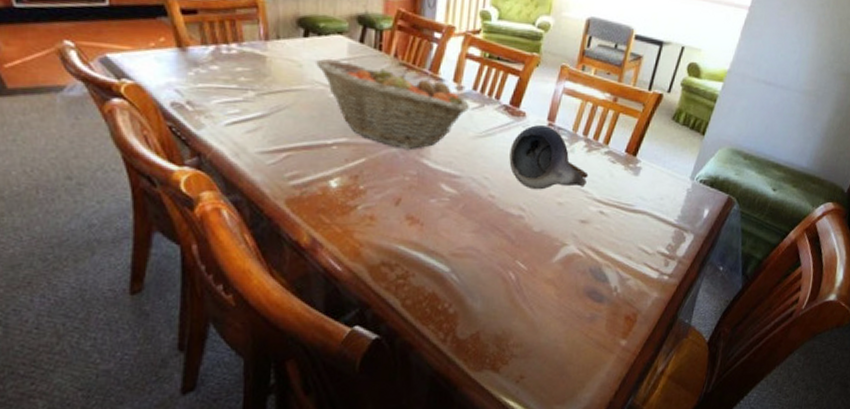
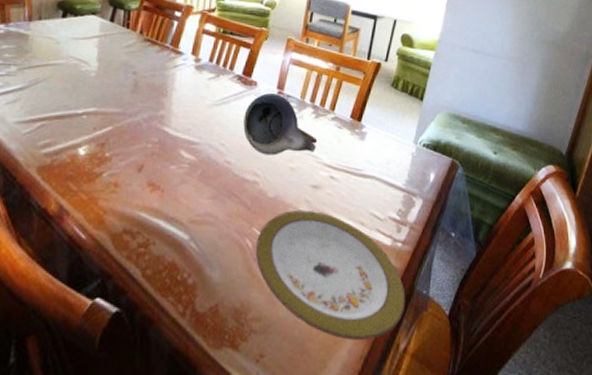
fruit basket: present [316,58,469,149] -> none [72,35,206,118]
plate: none [519,245,668,363] -> present [256,211,406,340]

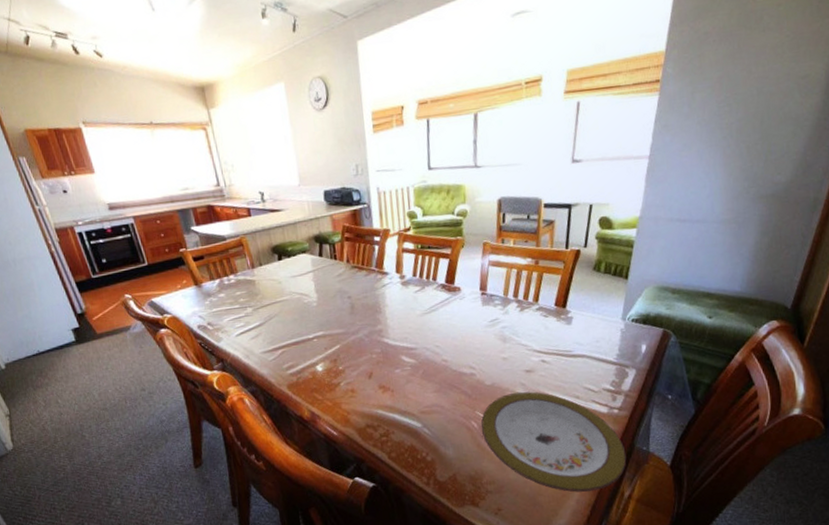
teapot: present [243,93,318,156] -> none [453,295,525,350]

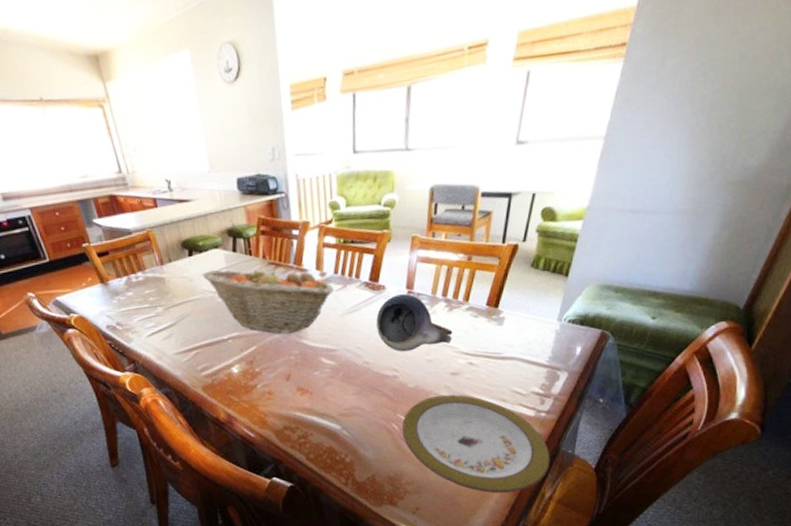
fruit basket: none [290,268,413,333] -> present [202,265,334,334]
teapot: none [453,295,525,350] -> present [376,294,453,352]

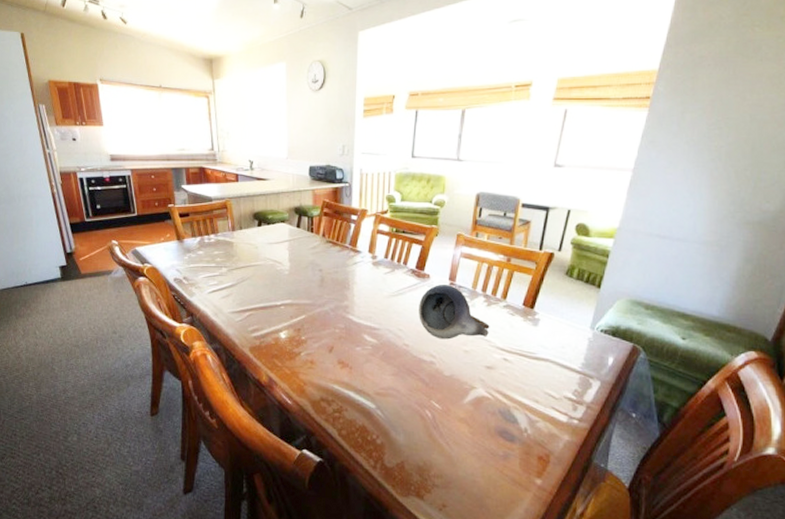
fruit basket: present [202,265,334,334] -> none [267,240,382,307]
plate: present [402,394,550,493] -> none [436,388,582,502]

